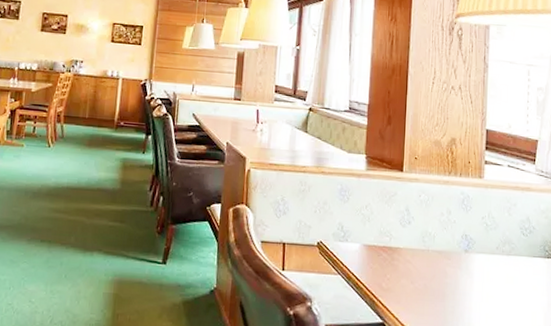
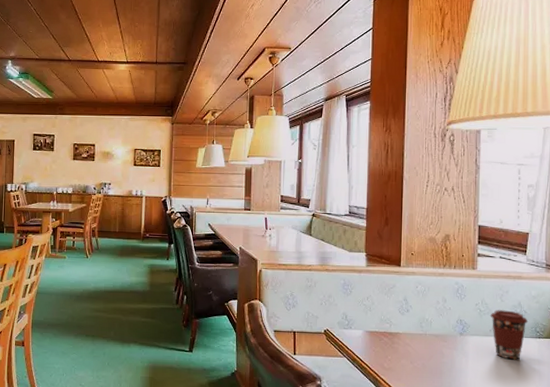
coffee cup: none [497,225,537,282] -> present [490,310,529,360]

